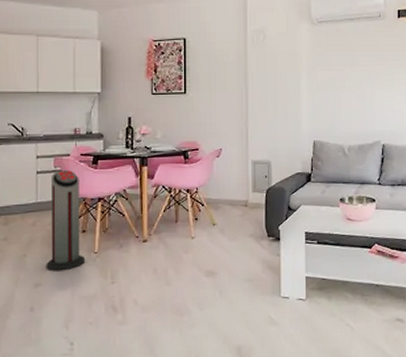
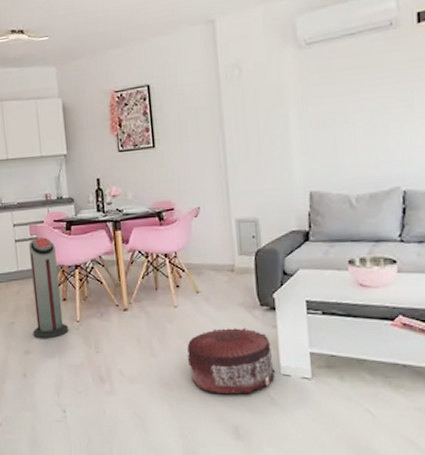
pouf: none [199,256,277,318] -> present [187,328,276,395]

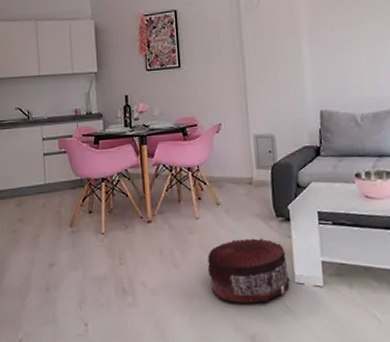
air purifier: present [28,237,69,339] -> none [56,151,94,252]

